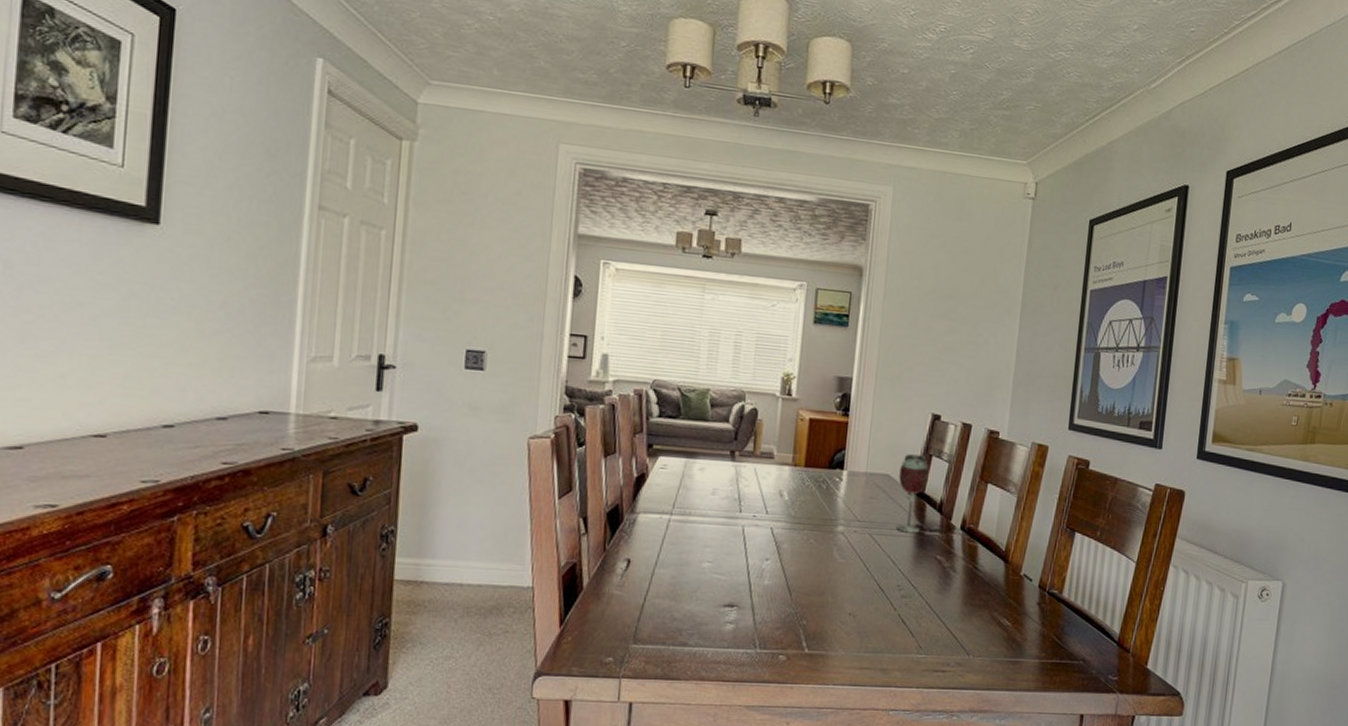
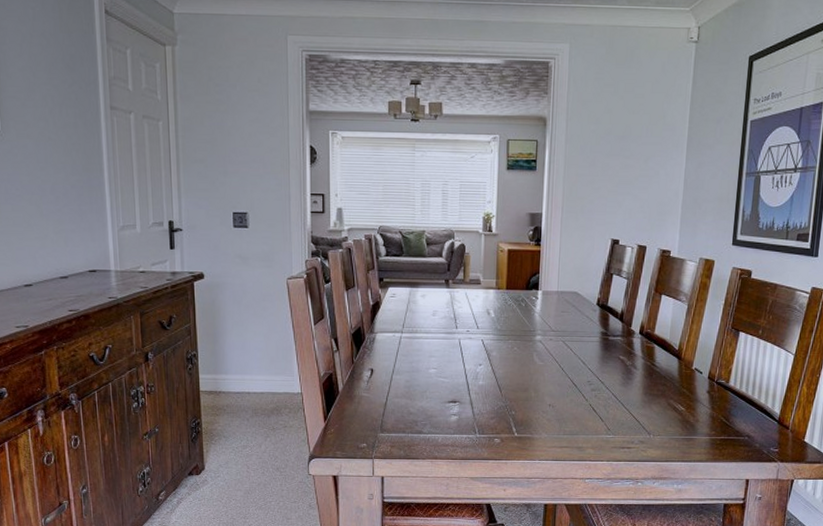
wineglass: present [896,454,929,533] -> none [584,274,611,339]

